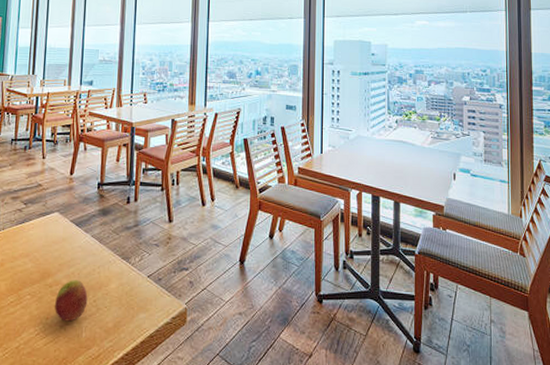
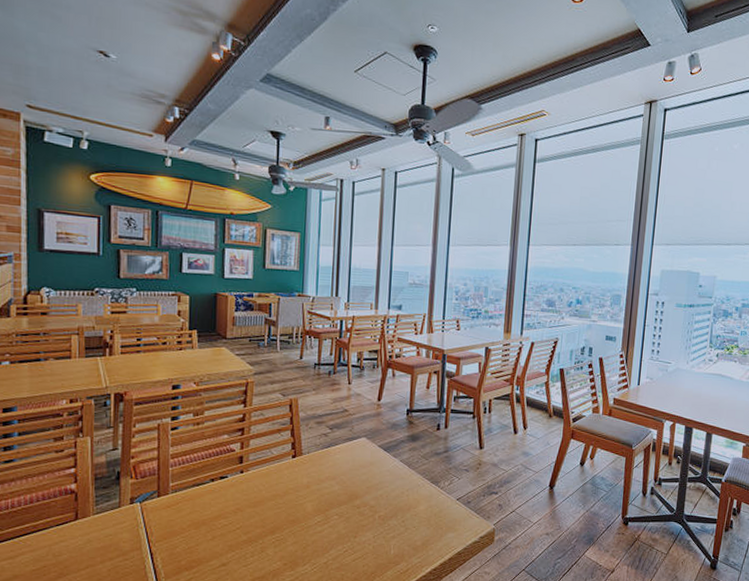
apple: present [55,280,88,322] -> none [363,502,396,540]

